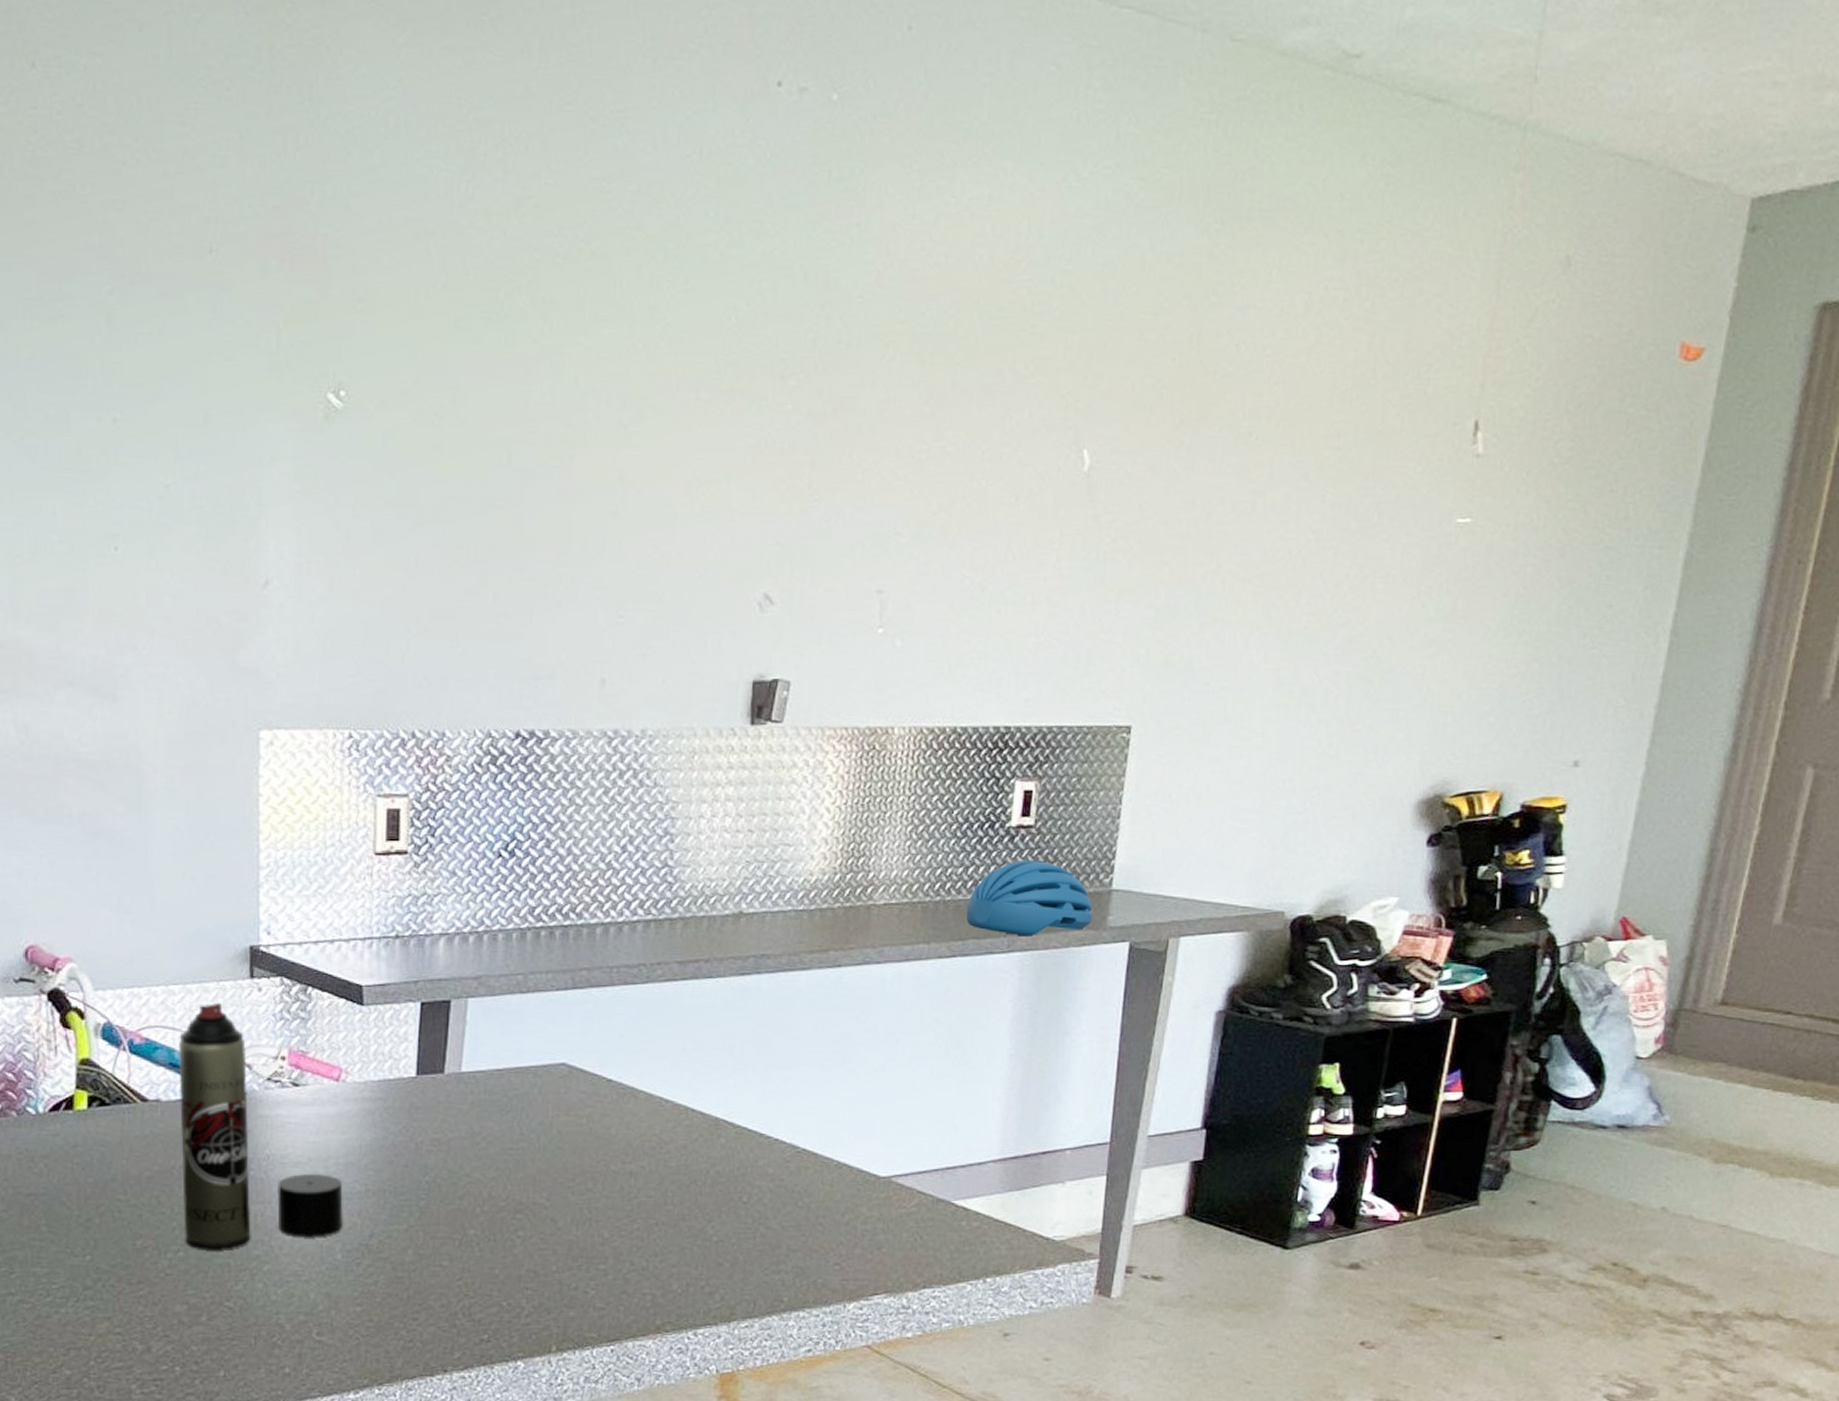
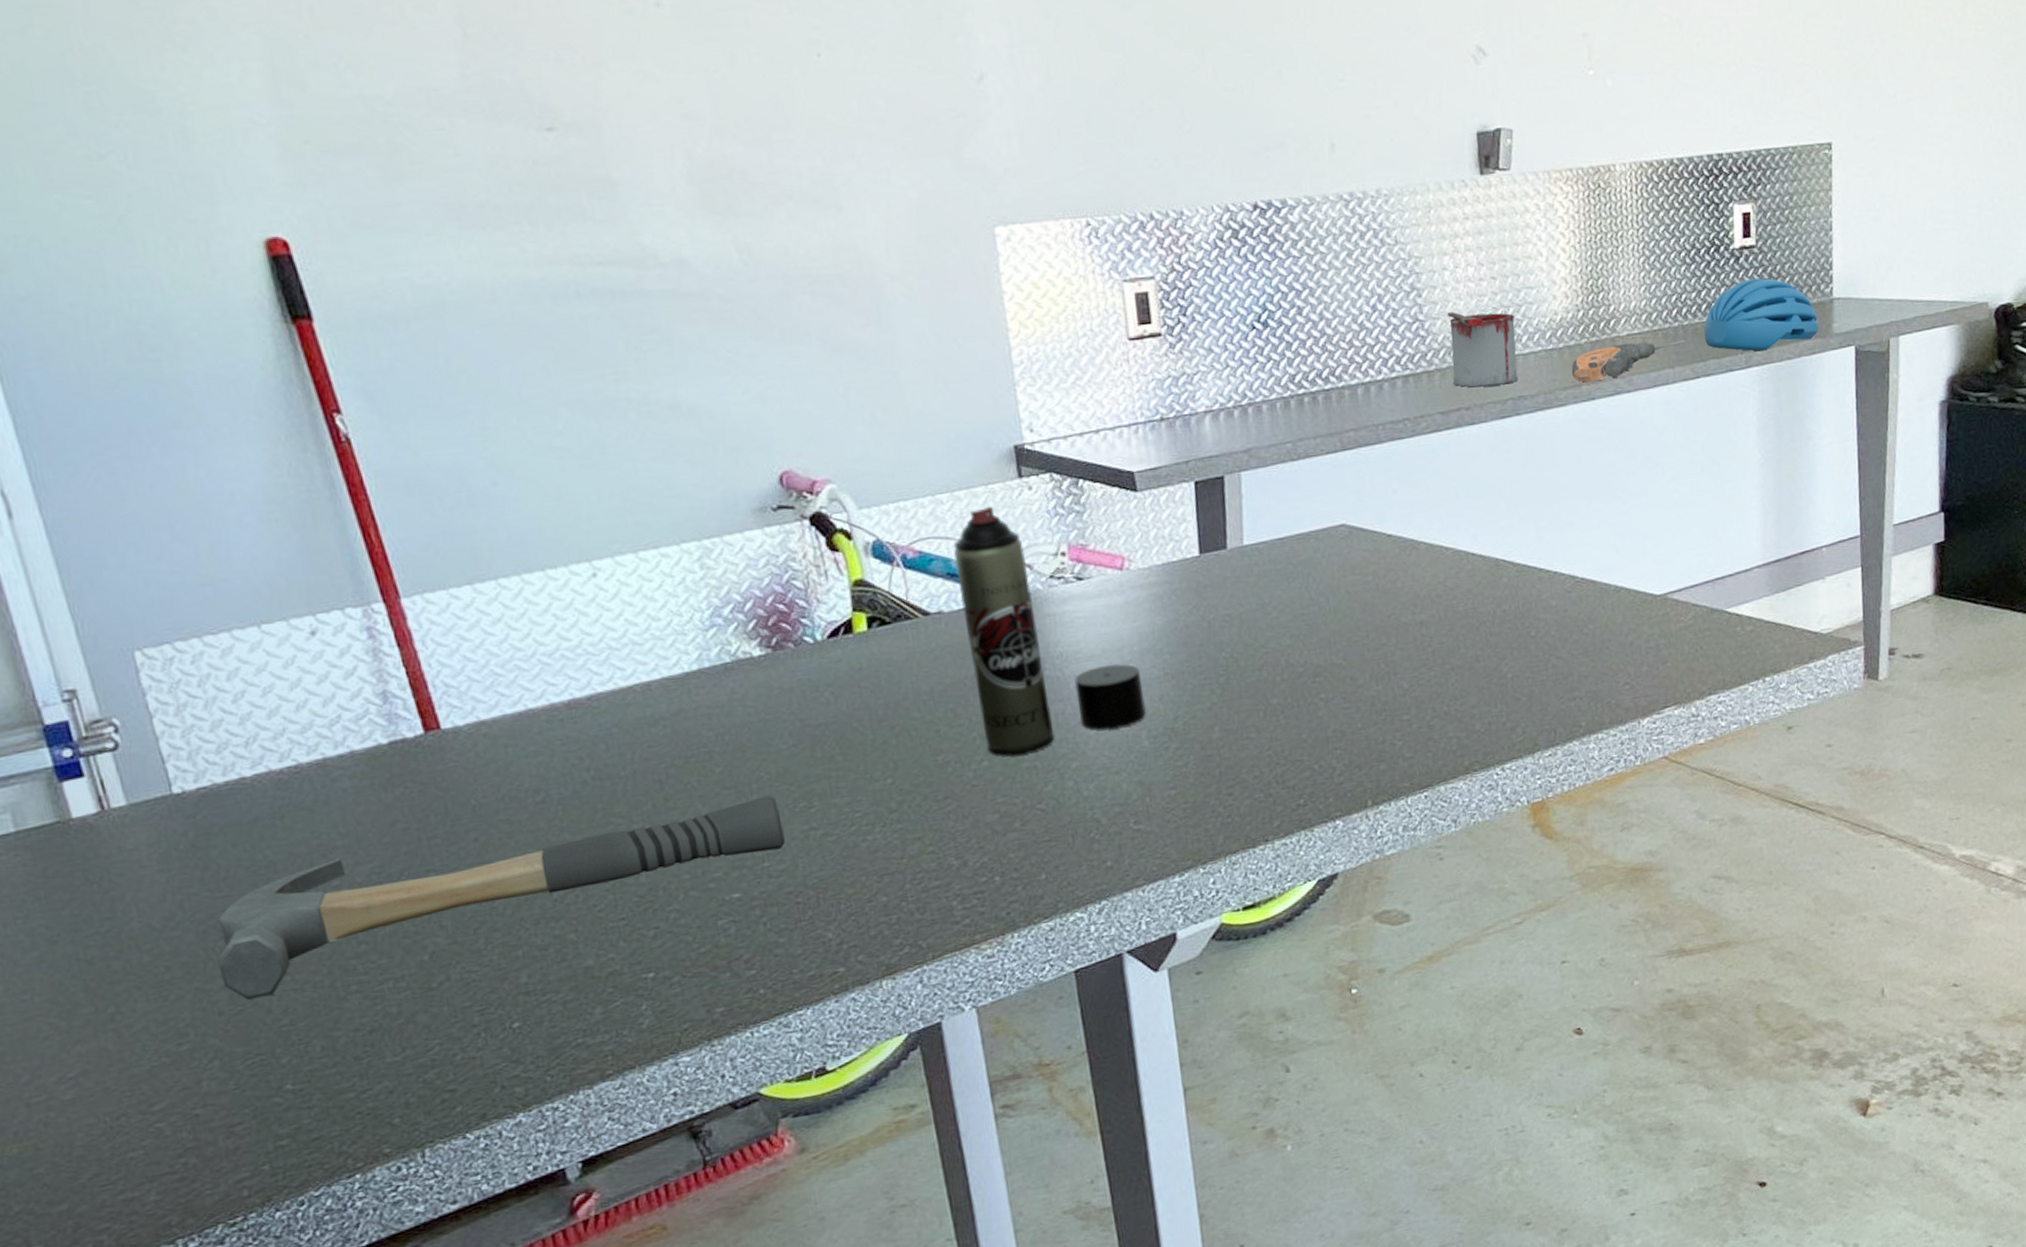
paint can: none [696,861,768,941] -> present [1447,312,1518,388]
power drill: none [821,912,945,948] -> present [1572,341,1685,383]

